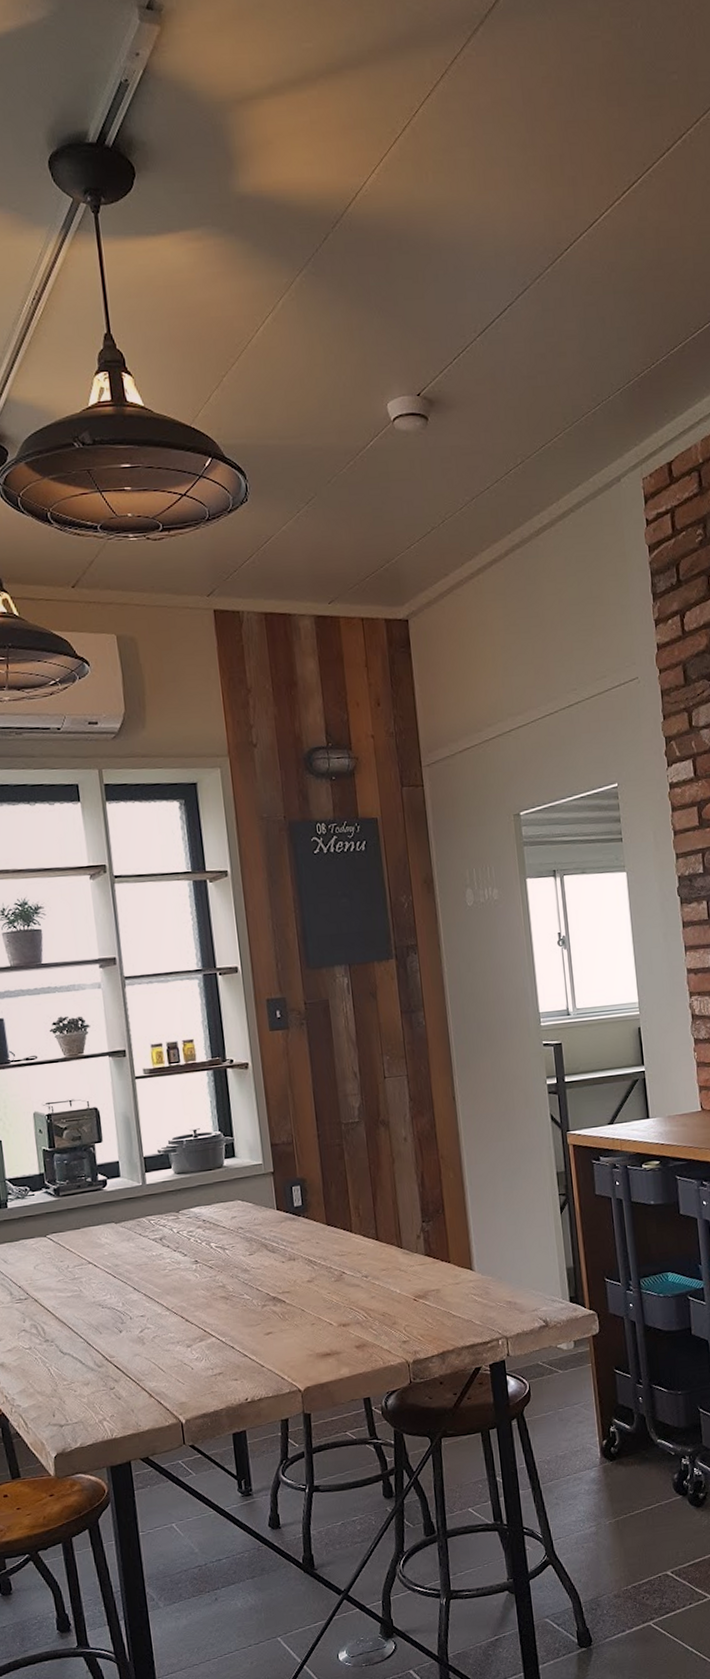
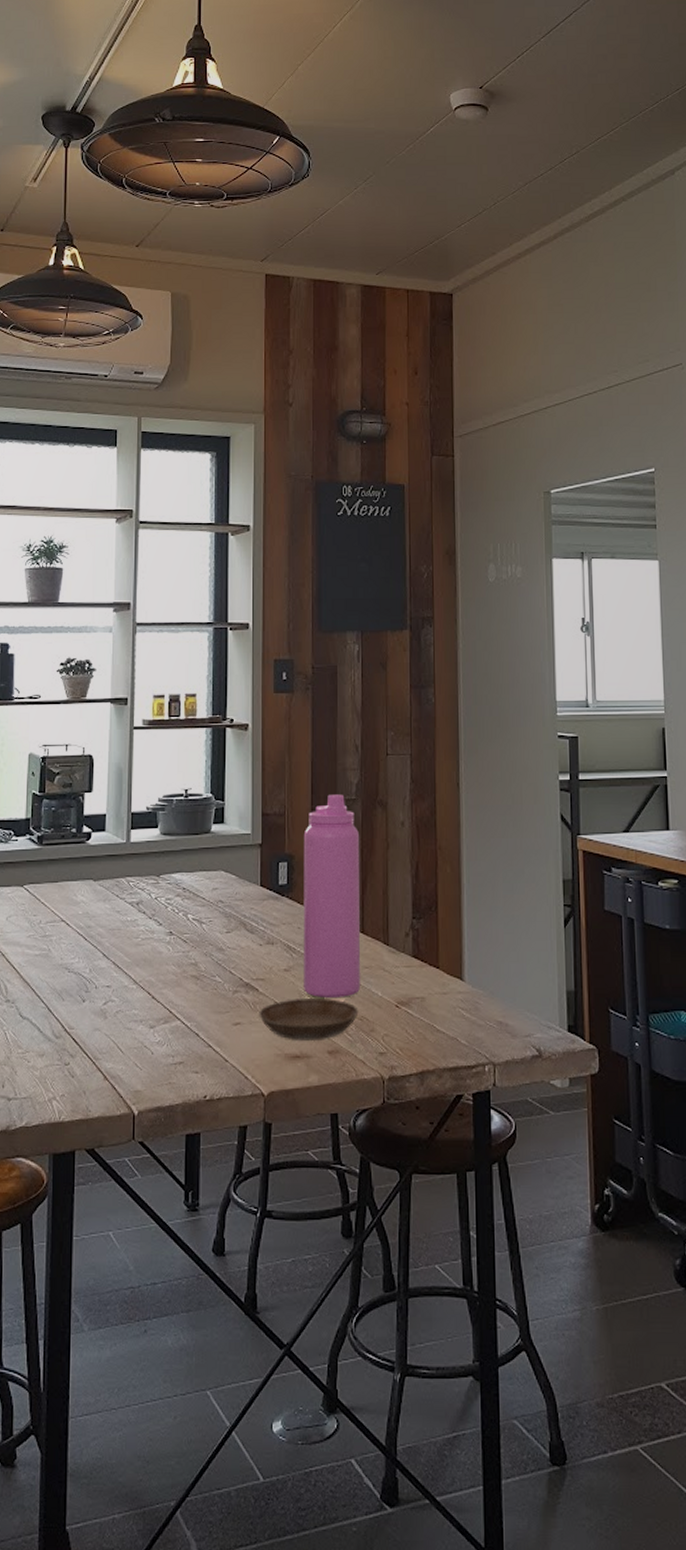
saucer: none [288,1301,381,1341] -> present [259,999,359,1040]
water bottle: none [312,1118,380,1301] -> present [303,794,361,997]

